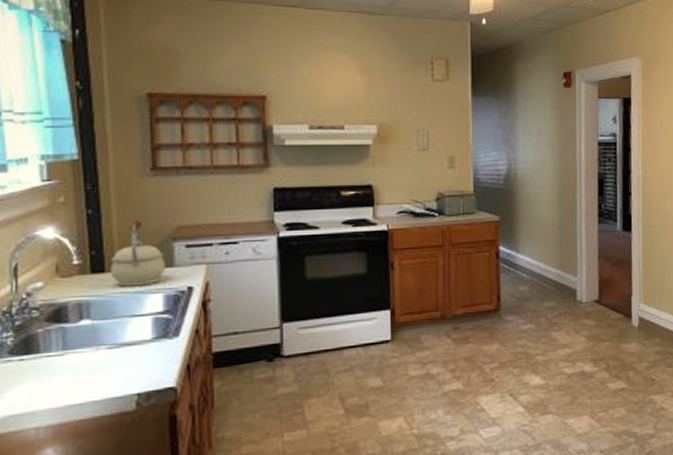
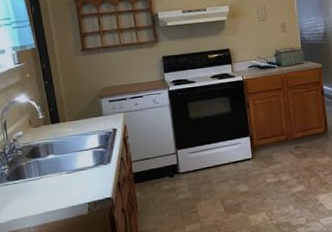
kettle: present [111,221,165,287] -> none [62,86,98,132]

